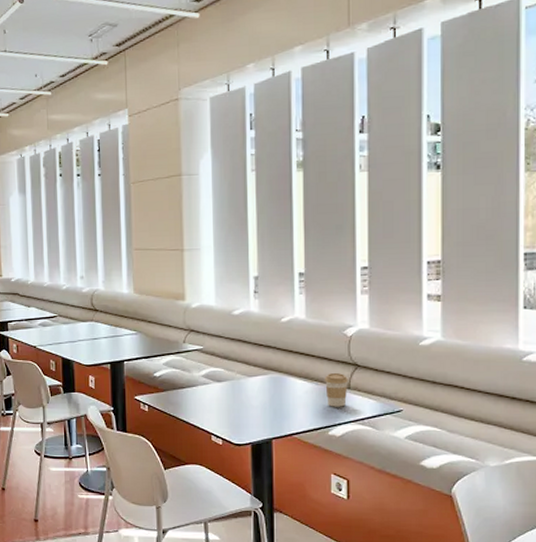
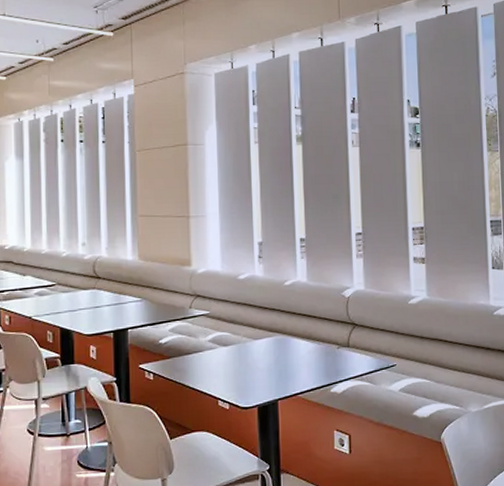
coffee cup: present [325,372,348,407] -> none [326,332,347,365]

